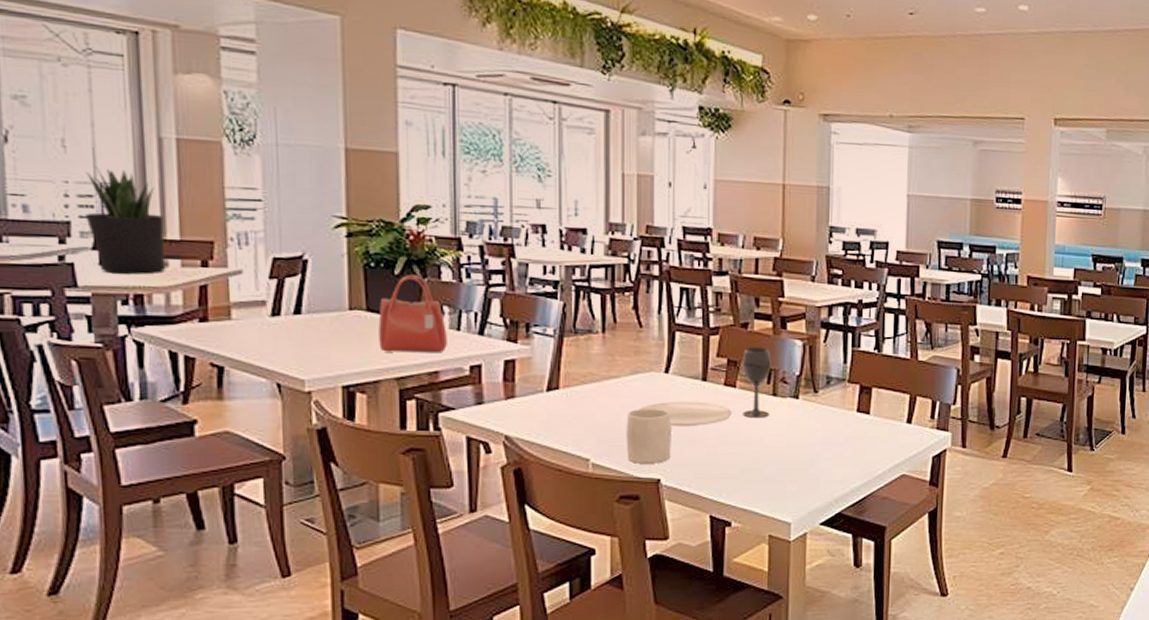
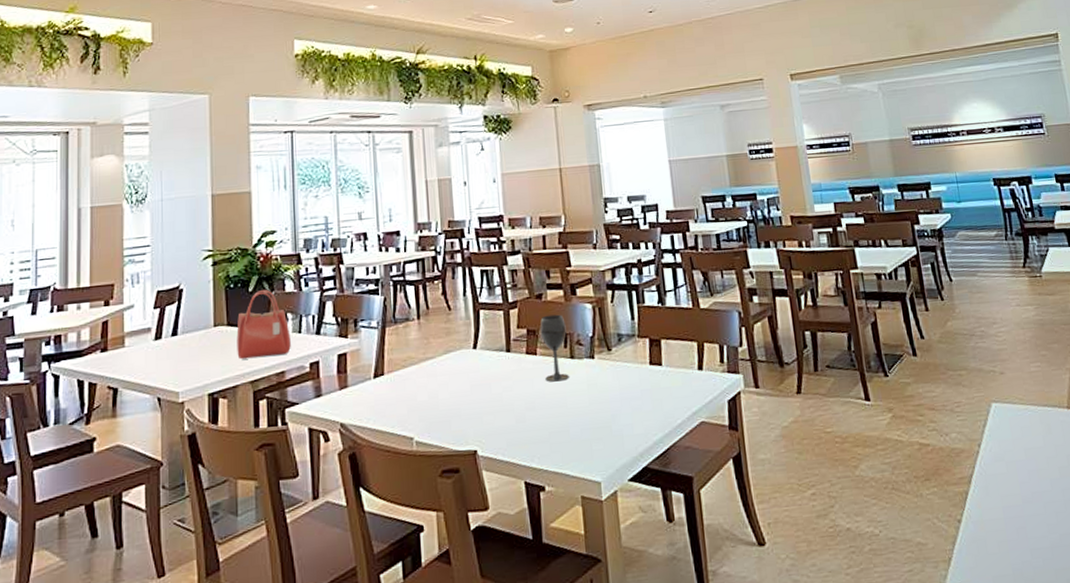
planter: present [84,166,167,275] -> none [23,237,79,321]
mug: present [626,407,672,465] -> none [443,382,485,438]
plate: present [638,401,733,427] -> none [453,371,536,398]

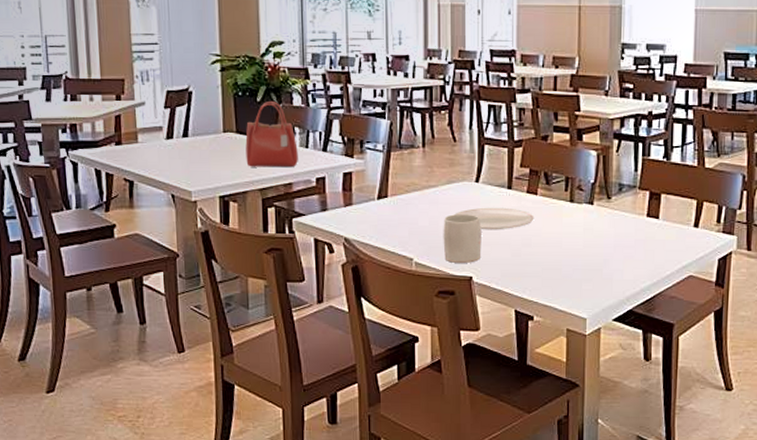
mug: none [443,382,485,438] -> present [443,213,481,264]
plate: none [453,371,536,398] -> present [453,207,534,230]
wine glass: present [540,314,569,382] -> none [543,157,569,222]

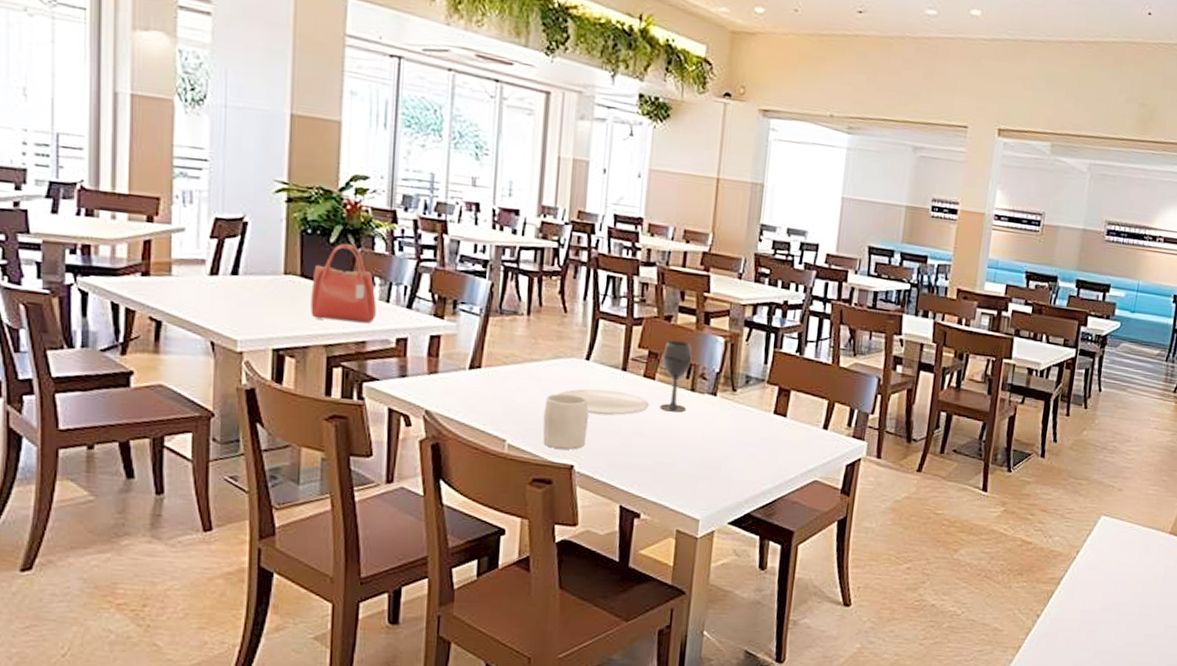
wine glass: none [543,157,569,222] -> present [660,340,692,413]

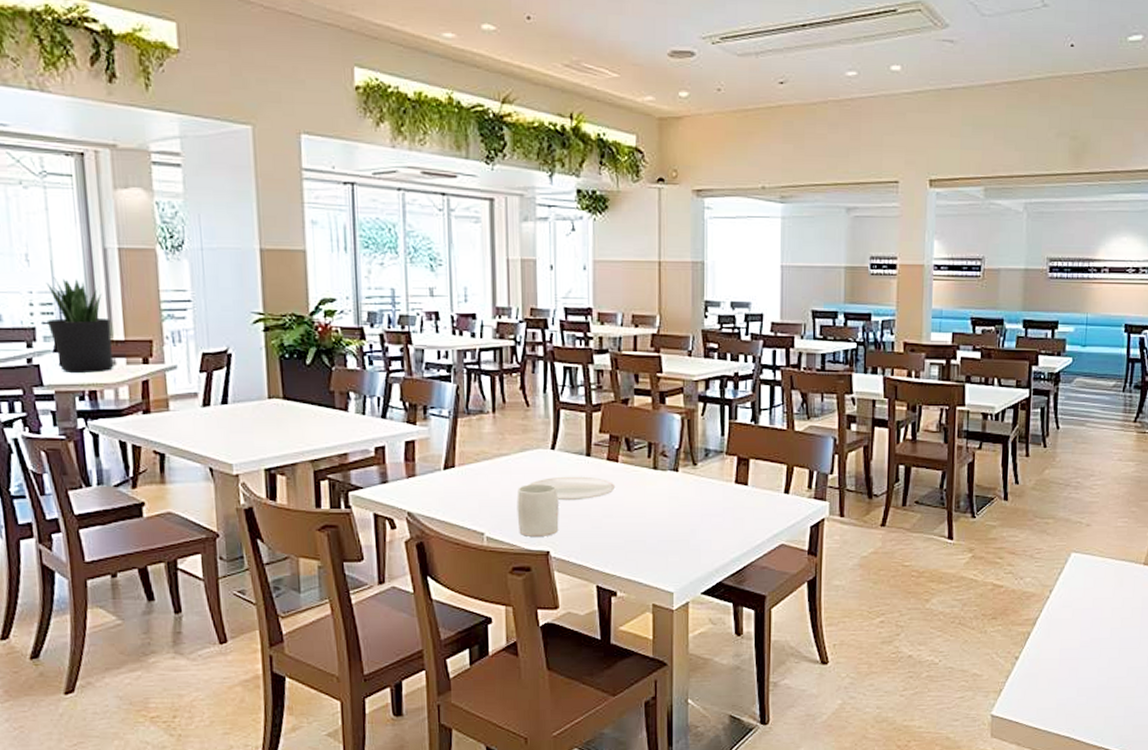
planter: none [40,116,114,226] -> present [46,277,115,373]
handbag: present [310,243,376,324] -> none [293,363,354,437]
wine glass: present [660,340,692,413] -> none [623,422,651,491]

